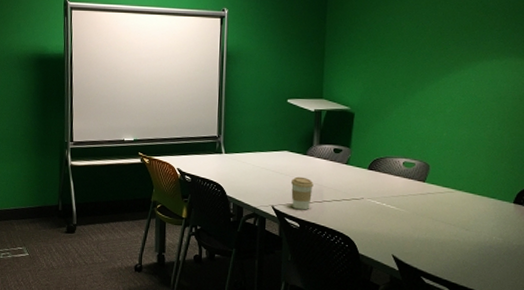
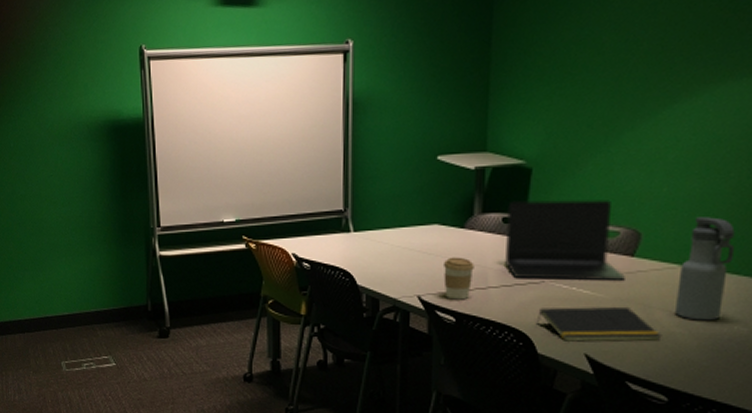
laptop: none [336,136,419,200] -> present [505,200,625,281]
notepad: none [358,218,445,246] -> present [537,306,662,342]
water bottle: none [454,155,492,232] -> present [675,217,736,321]

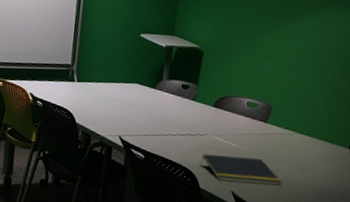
coffee cup: present [442,257,474,300] -> none [138,109,161,142]
laptop: present [505,200,625,281] -> none [182,73,260,139]
water bottle: present [675,217,736,321] -> none [292,100,330,175]

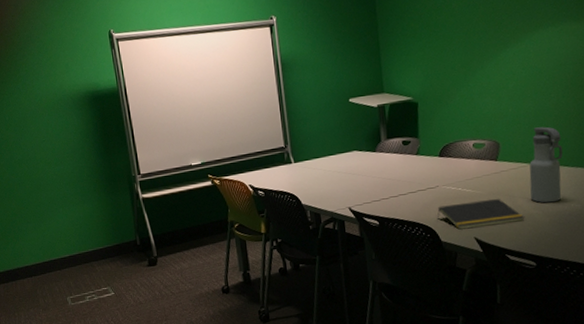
water bottle: none [292,100,330,175] -> present [529,126,563,203]

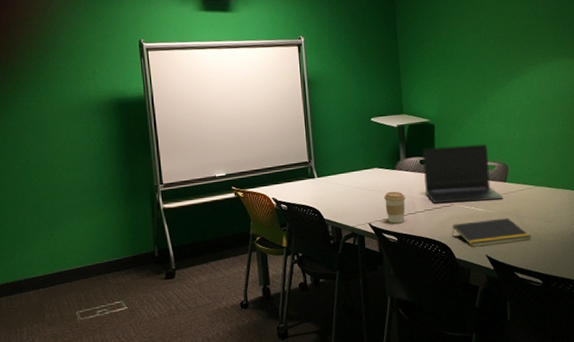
coffee cup: none [364,174,387,208] -> present [383,191,406,224]
laptop: none [405,121,494,186] -> present [422,144,503,204]
water bottle: present [529,126,563,203] -> none [535,152,564,224]

